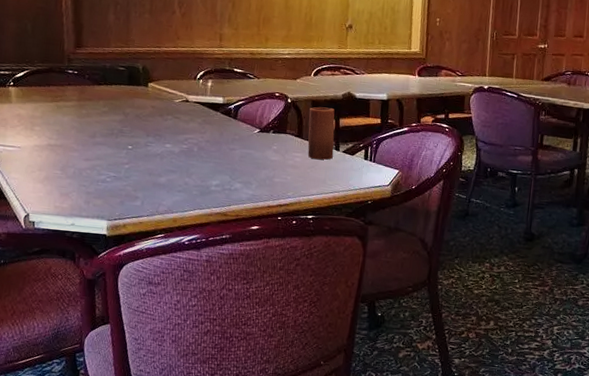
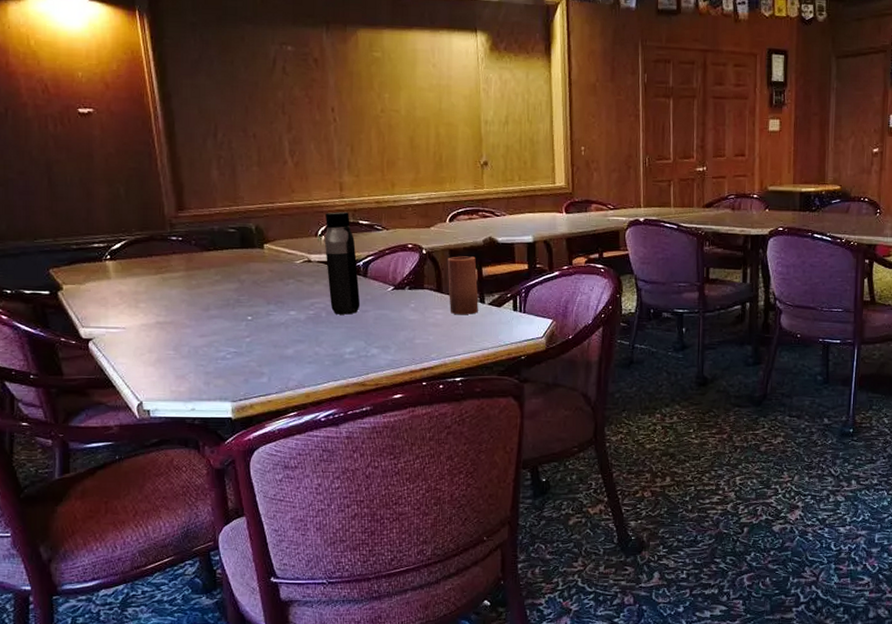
water bottle: none [201,59,229,151] -> present [324,211,361,315]

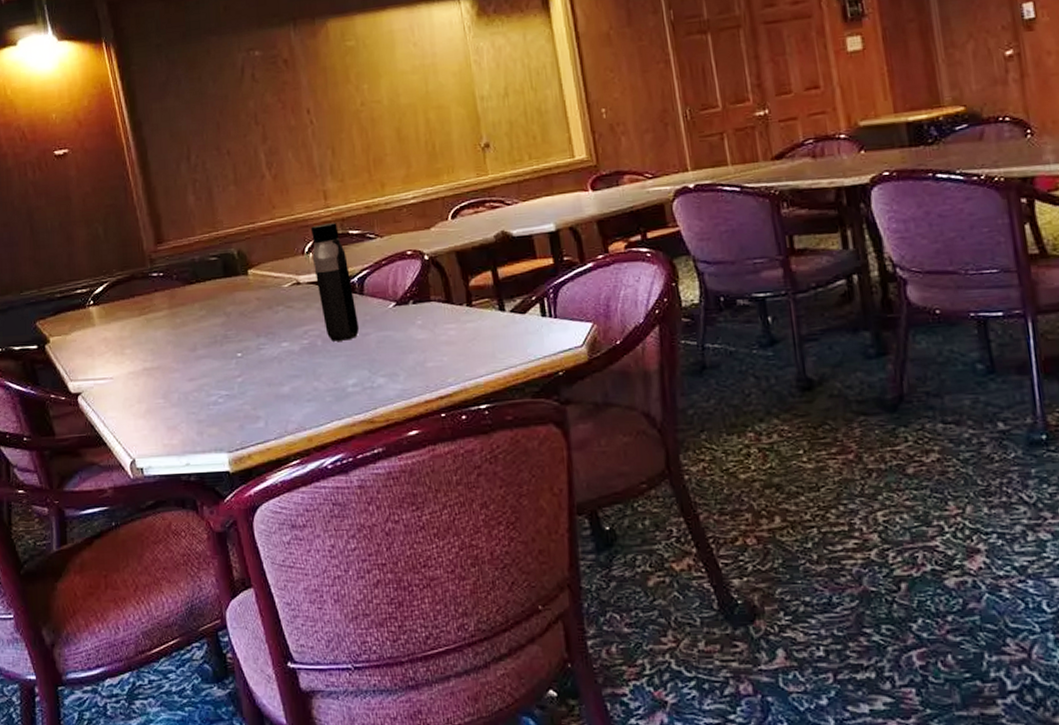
candle: present [447,256,478,314] -> none [454,256,498,328]

